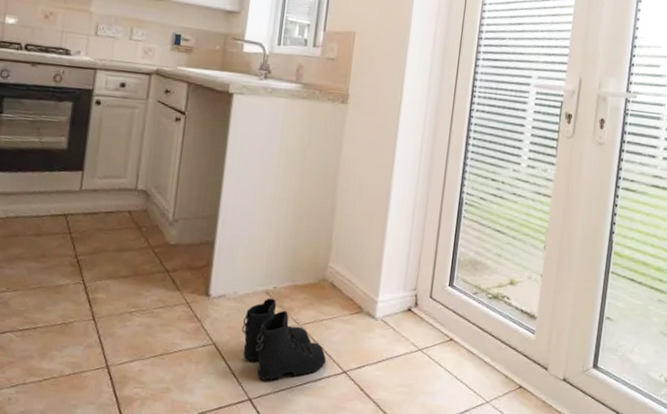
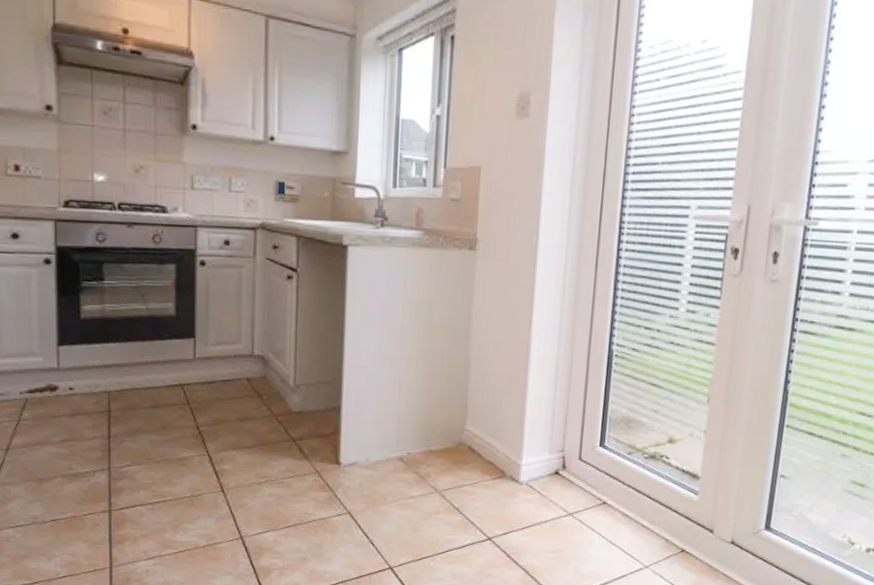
boots: present [241,298,327,380] -> none [376,464,469,548]

